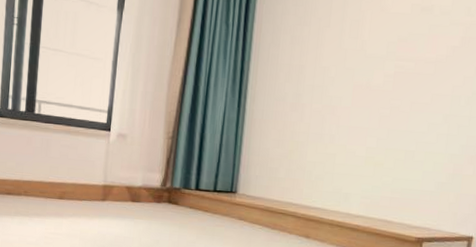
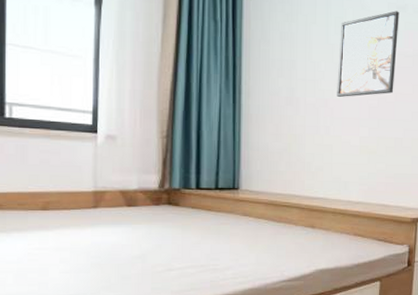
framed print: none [345,12,424,105] -> present [337,11,399,97]

